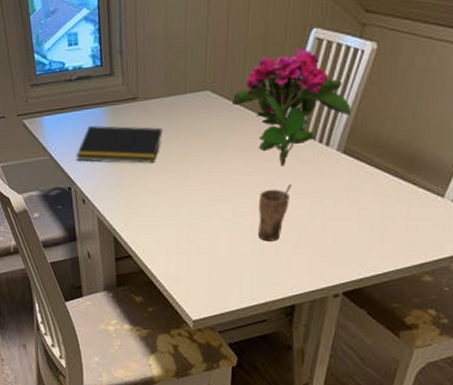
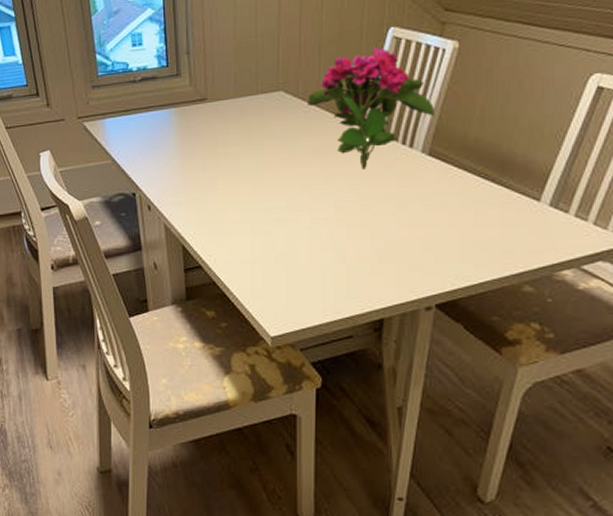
notepad: present [76,126,163,164] -> none [140,128,234,168]
cup: present [258,184,292,241] -> none [339,188,374,249]

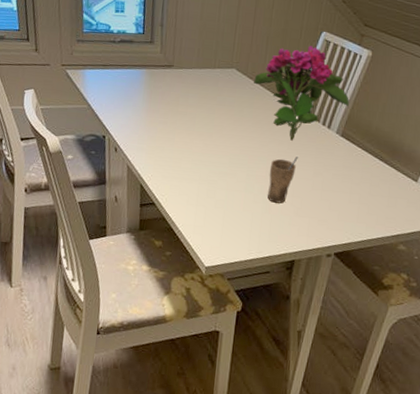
cup: none [339,188,374,249] -> present [268,156,298,203]

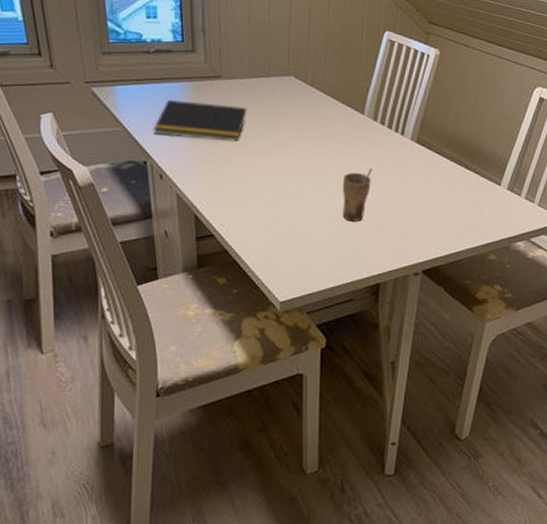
notepad: none [112,84,193,124] -> present [153,100,247,142]
flower: present [254,46,349,141] -> none [315,47,421,152]

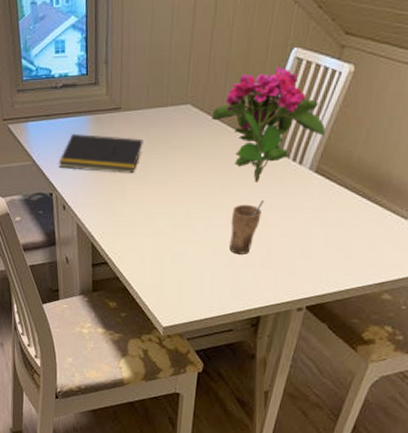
flower: none [315,47,421,152] -> present [212,67,326,182]

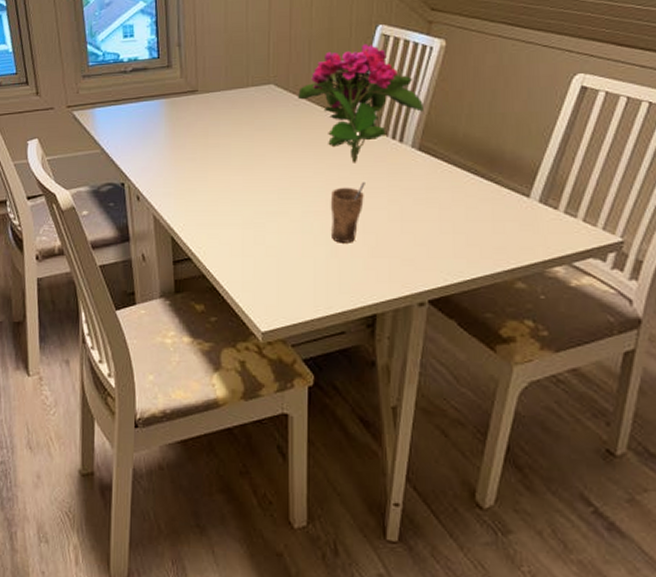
notepad: present [58,134,143,174] -> none [130,119,224,159]

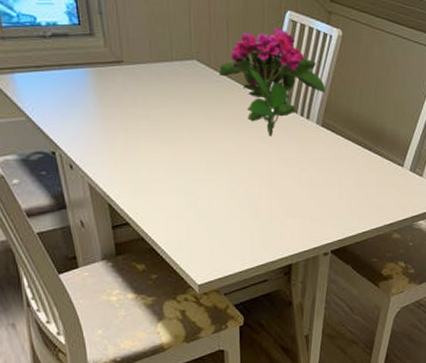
cup: present [330,182,365,243] -> none [251,153,280,206]

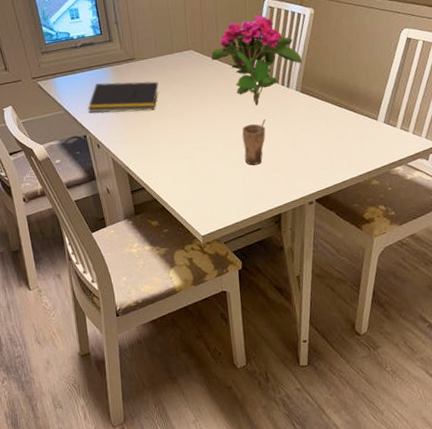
notepad: none [58,88,152,129] -> present [87,81,159,114]
cup: none [251,153,280,206] -> present [242,119,266,165]

